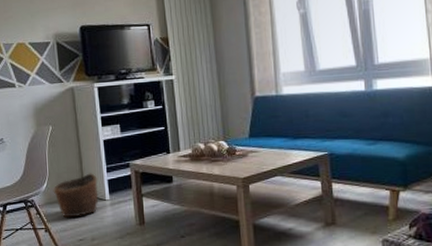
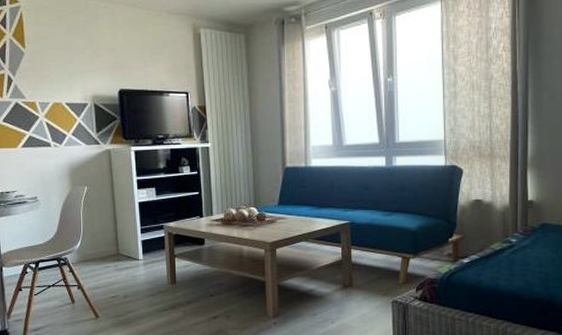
basket: present [53,173,98,218] -> none [86,233,132,276]

